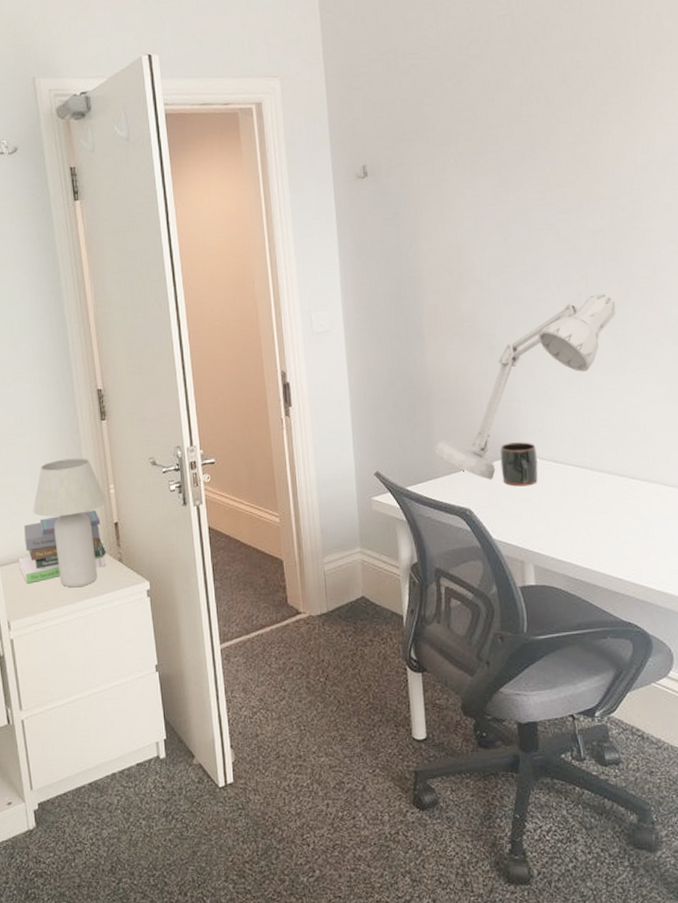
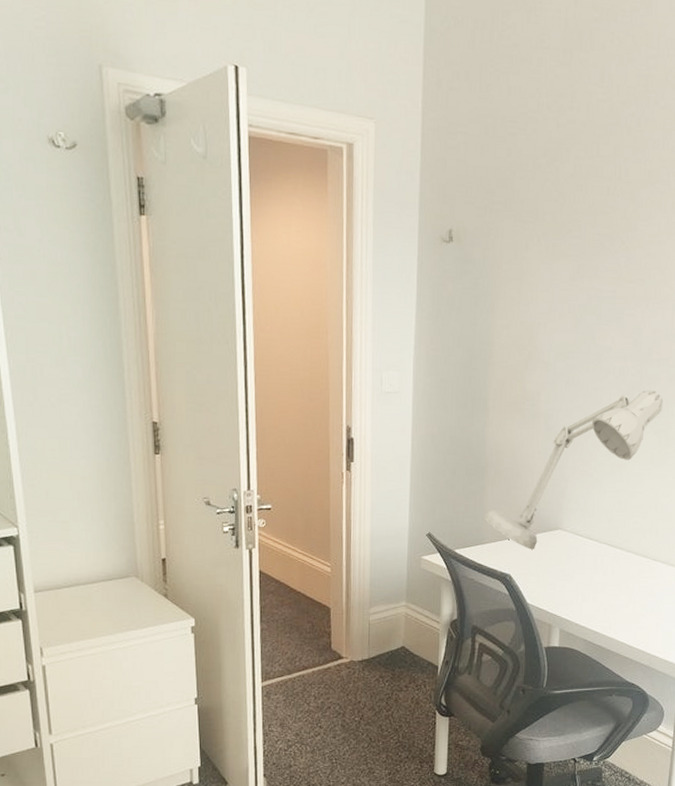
books: present [19,510,106,584] -> none [56,544,151,612]
table lamp: present [33,458,107,588] -> none [74,489,155,619]
mug: present [500,442,538,487] -> none [542,518,576,559]

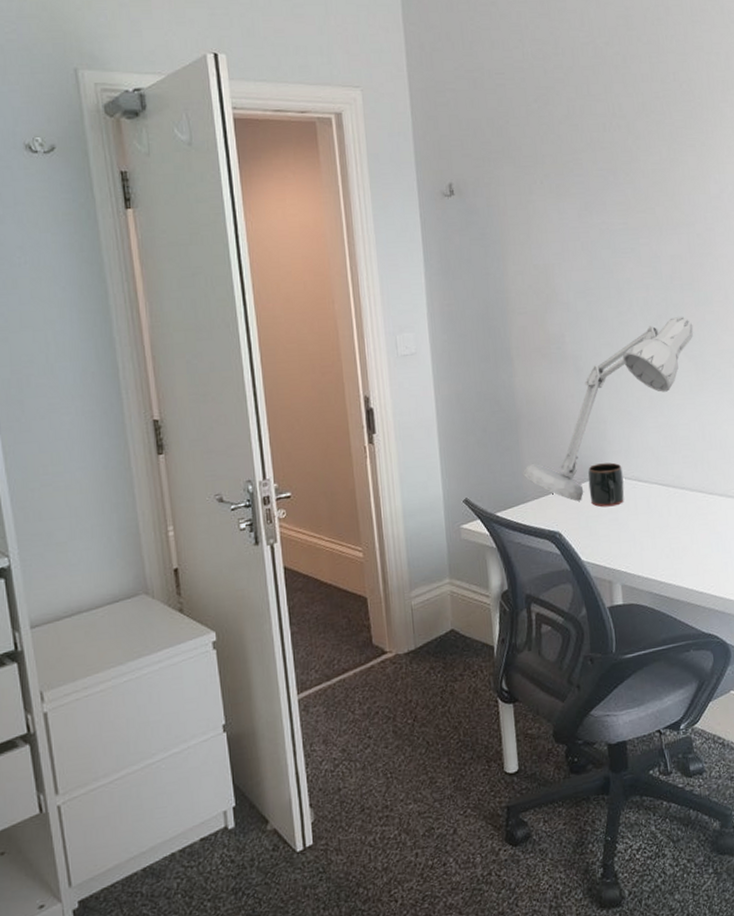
mug: none [542,518,576,559] -> present [588,462,625,507]

